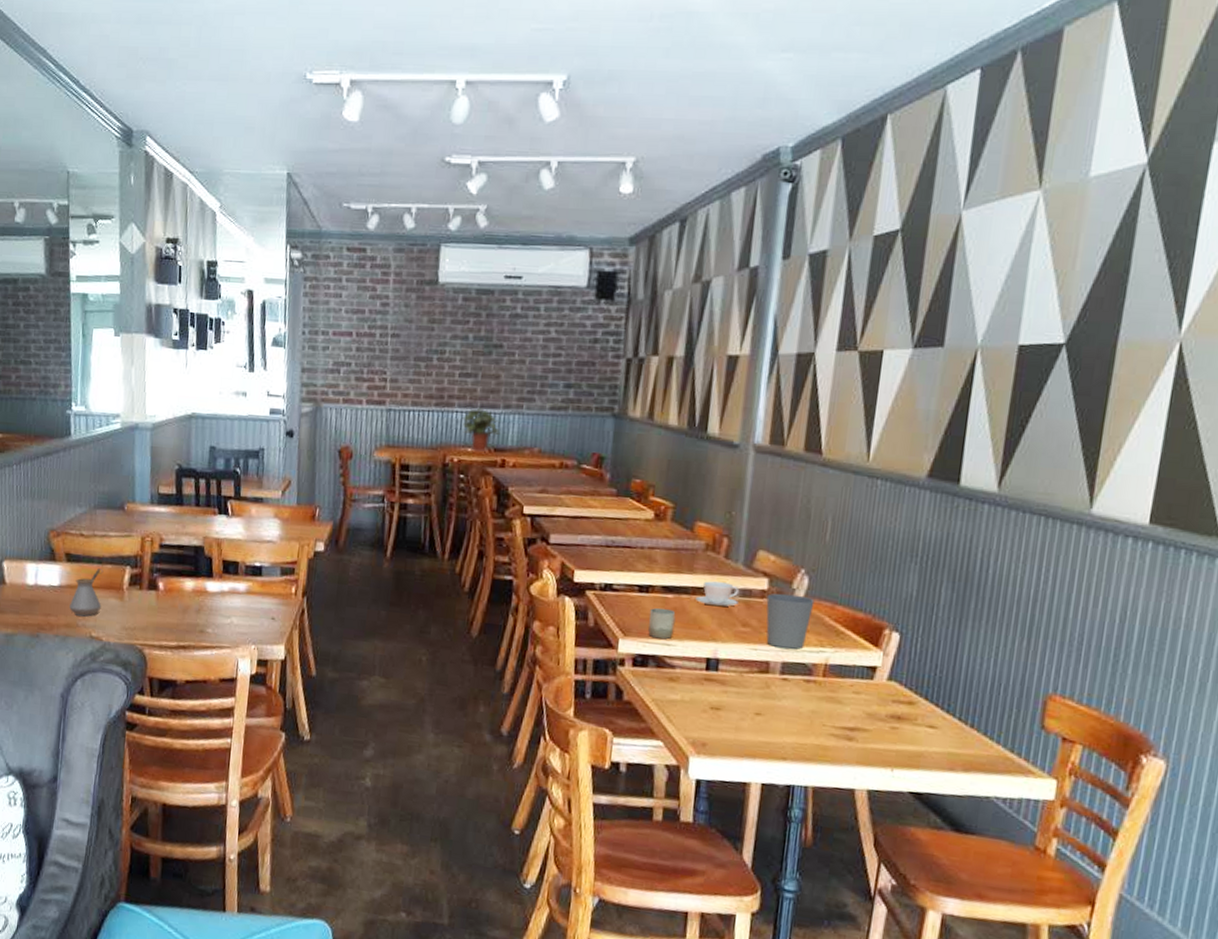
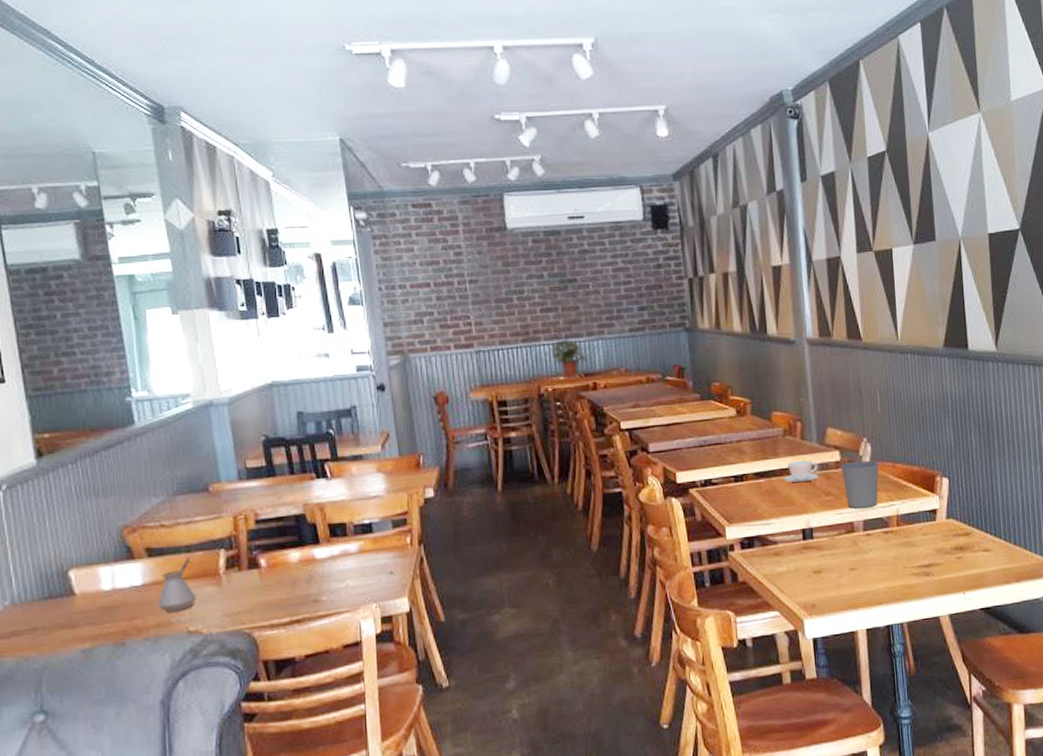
cup: present [647,608,676,639] -> none [747,492,771,520]

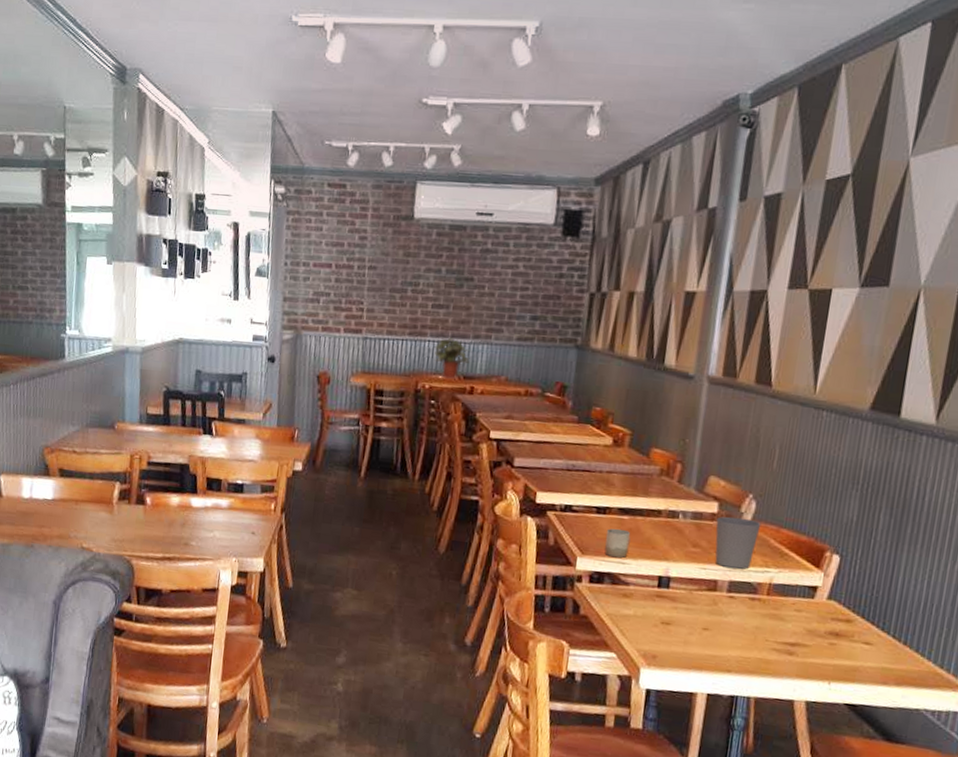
coffee pot: present [158,556,197,613] -> none [62,483,95,529]
cup: none [747,492,771,520] -> present [604,528,631,558]
teacup: present [784,460,819,483] -> none [650,504,690,529]

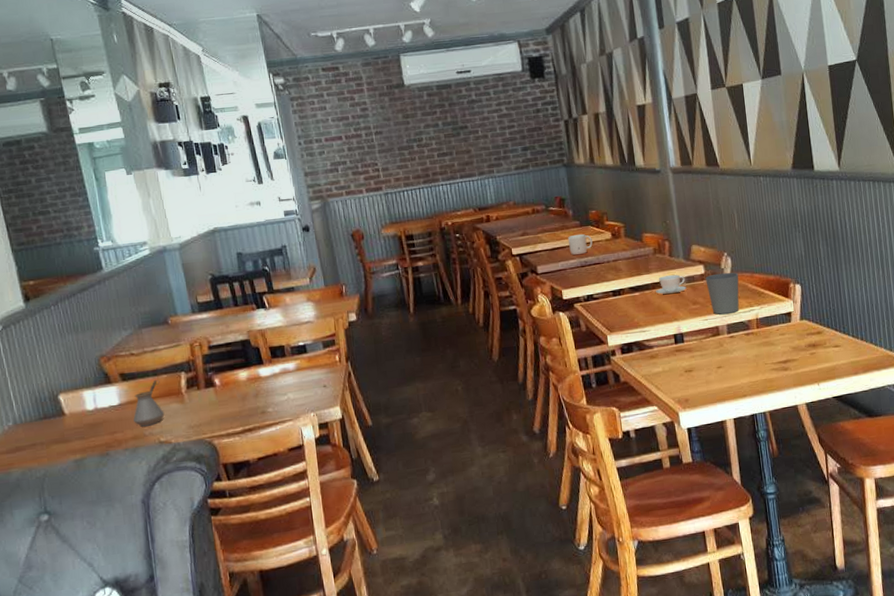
coffee pot: none [62,483,95,529] -> present [133,379,165,427]
potted plant: present [433,337,473,380] -> none [447,178,481,214]
mug: none [557,431,588,456] -> present [567,233,593,256]
cup: present [604,528,631,558] -> none [624,304,646,328]
teacup: none [650,504,690,529] -> present [656,274,687,295]

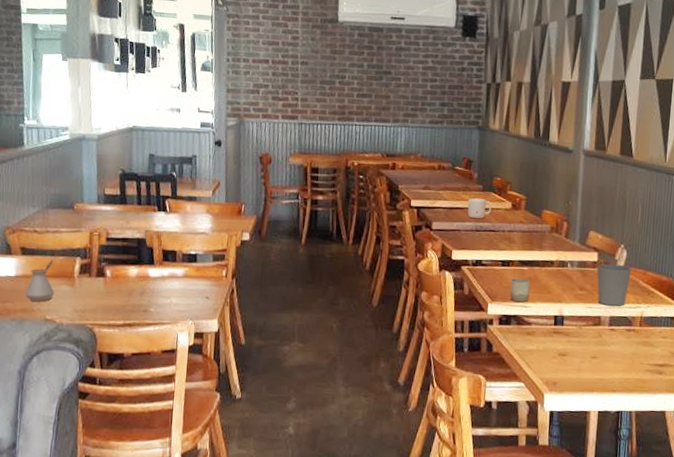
cup: none [624,304,646,328] -> present [509,278,531,302]
teacup: present [656,274,687,295] -> none [545,256,576,276]

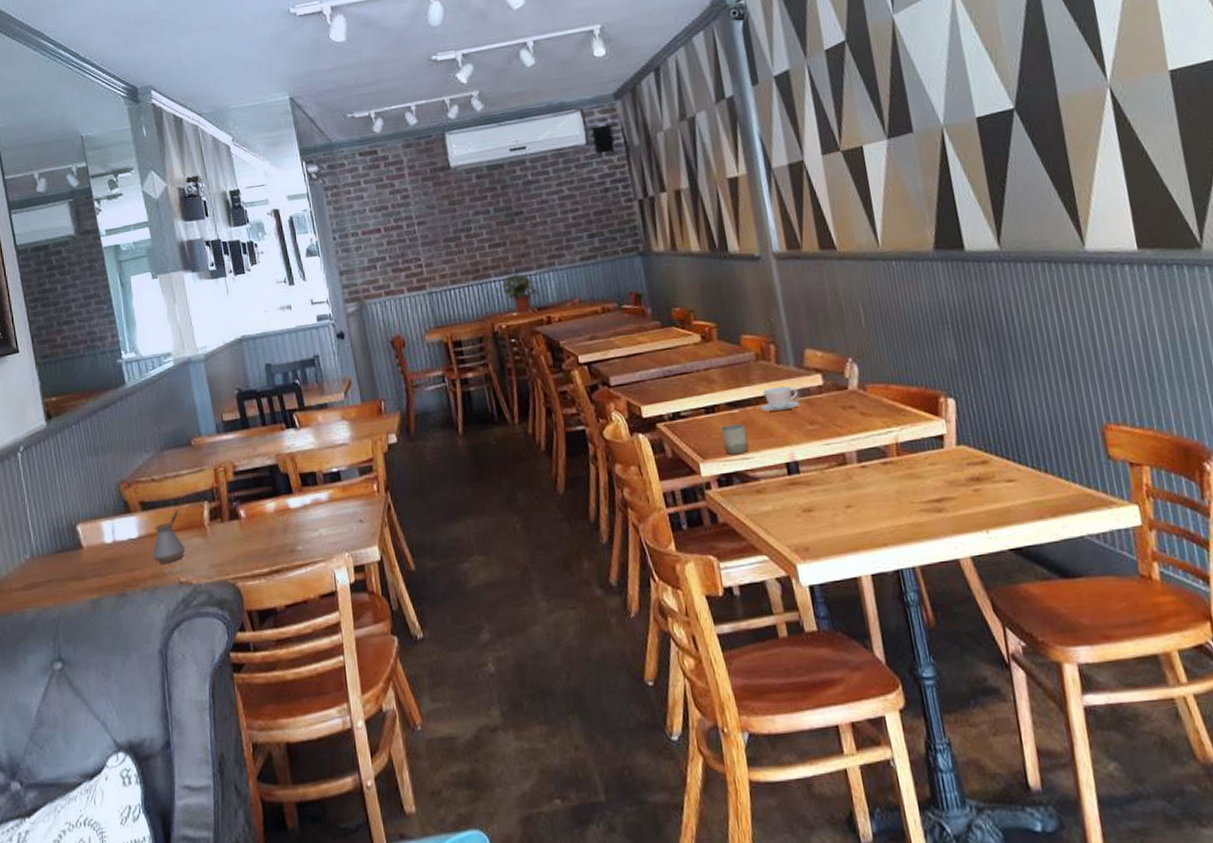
potted plant: none [359,122,393,158] -> present [500,272,540,315]
mug: present [467,198,492,219] -> none [646,336,678,364]
teacup: none [545,256,576,276] -> present [760,386,800,412]
dixie cup: present [597,263,632,306] -> none [824,383,872,438]

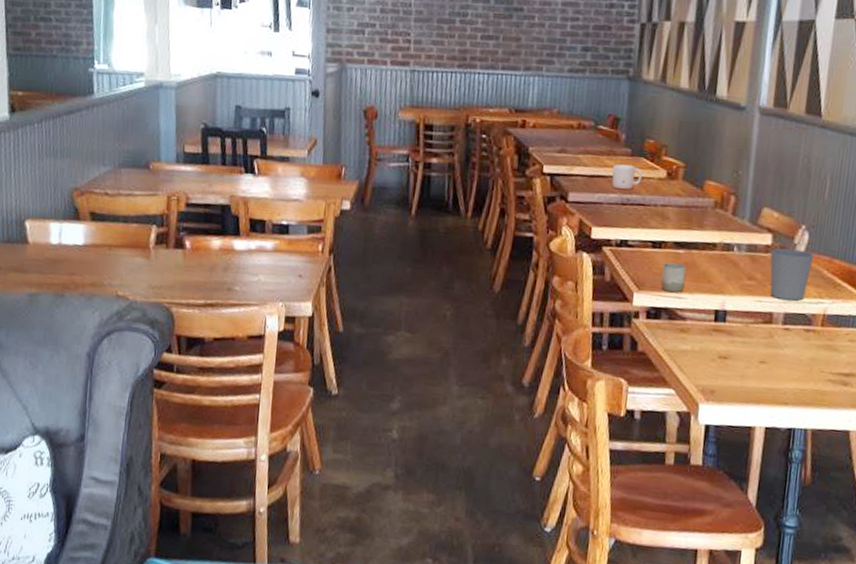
coffee pot: present [153,509,186,564] -> none [95,226,129,276]
potted plant: present [500,272,540,315] -> none [483,69,524,113]
mug: none [646,336,678,364] -> present [612,164,642,190]
teacup: present [760,386,800,412] -> none [705,237,745,262]
dixie cup: none [824,383,872,438] -> present [770,248,814,301]

